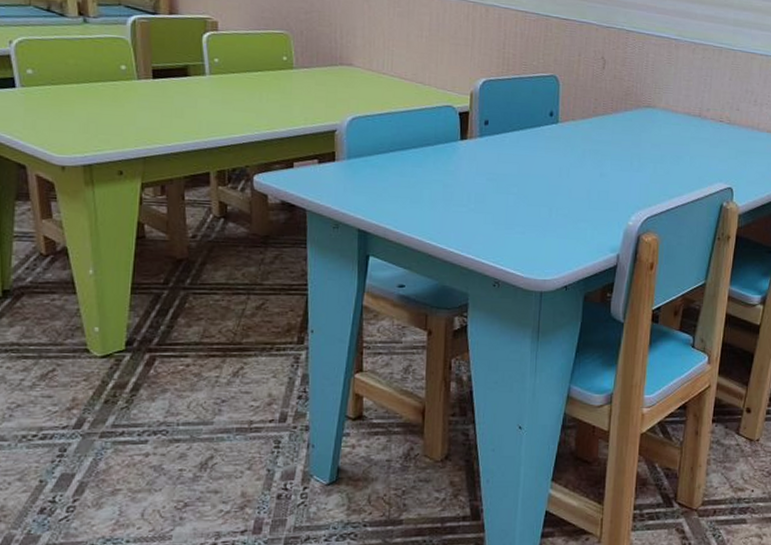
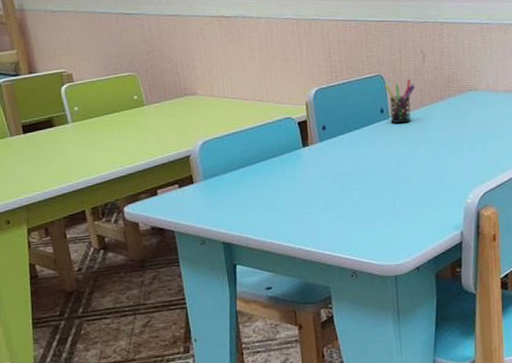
pen holder: none [558,85,591,131] -> present [384,79,416,124]

